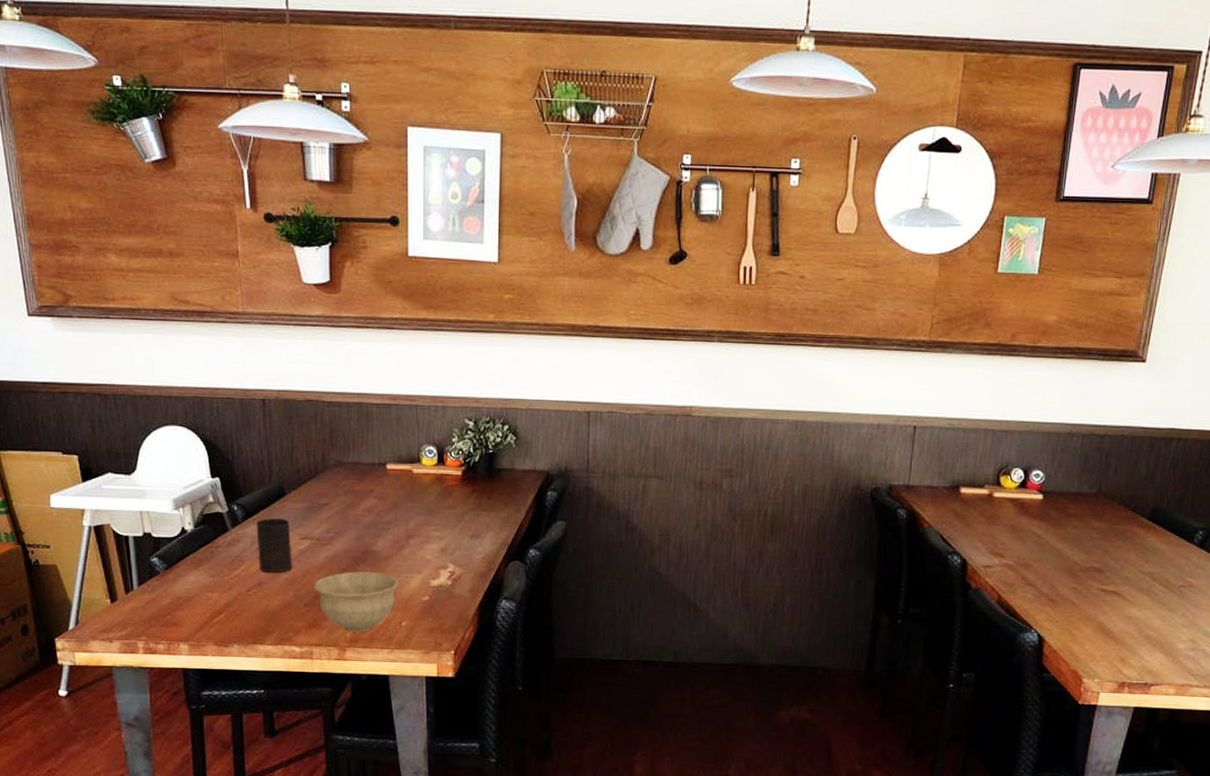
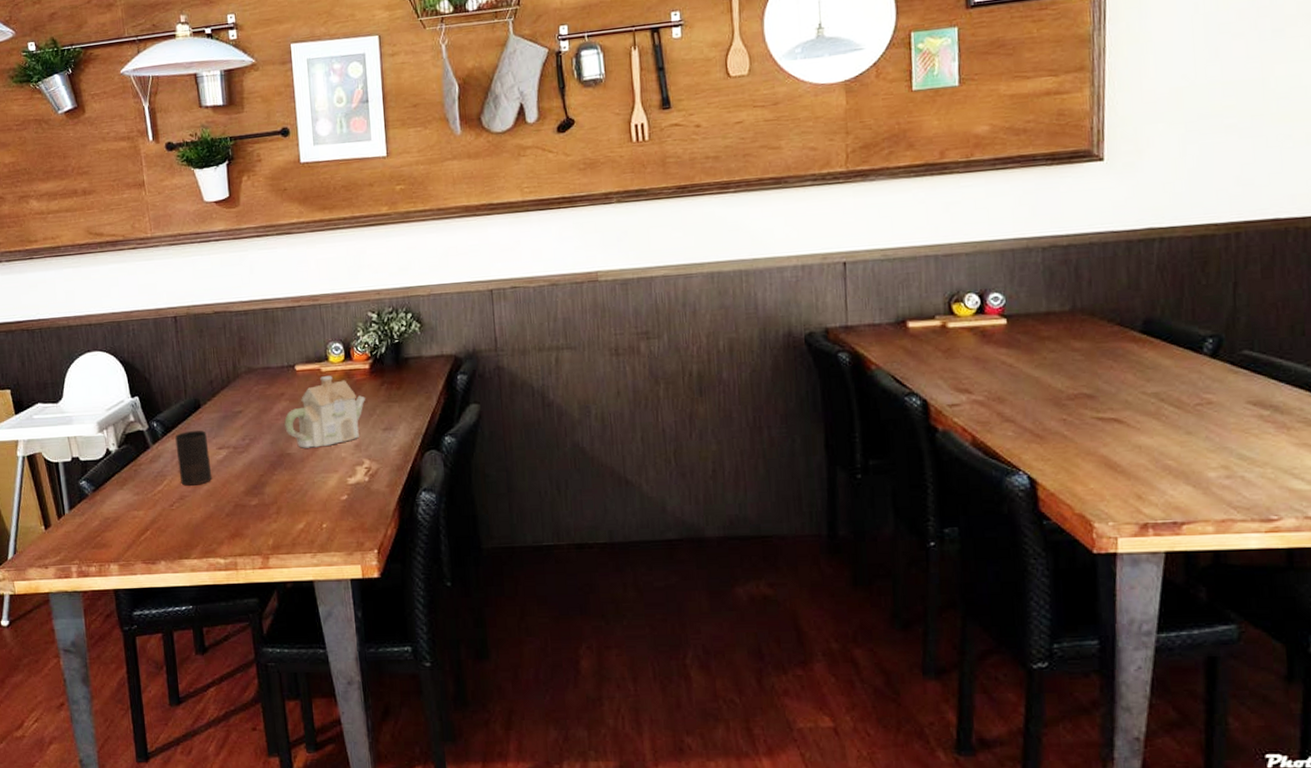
bowl: present [314,571,399,632] -> none [233,475,316,539]
teapot: none [371,478,455,548] -> present [284,376,365,448]

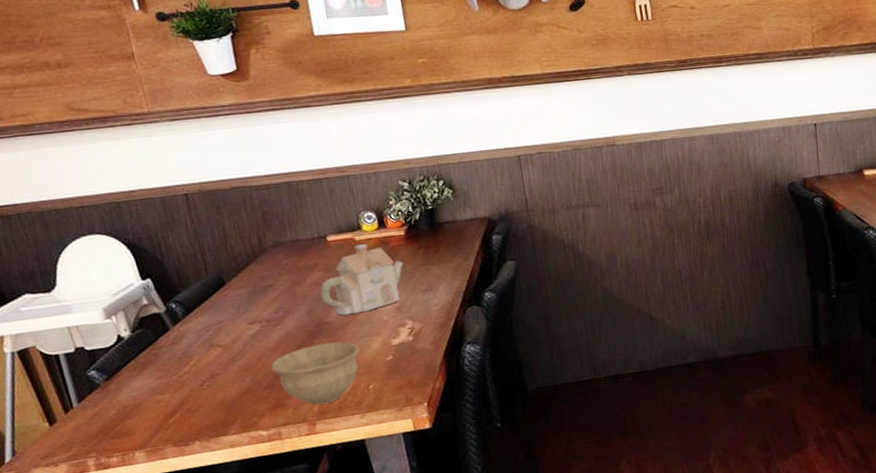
cup: present [175,430,212,486] -> none [198,307,245,364]
bowl: none [233,475,316,539] -> present [271,341,359,405]

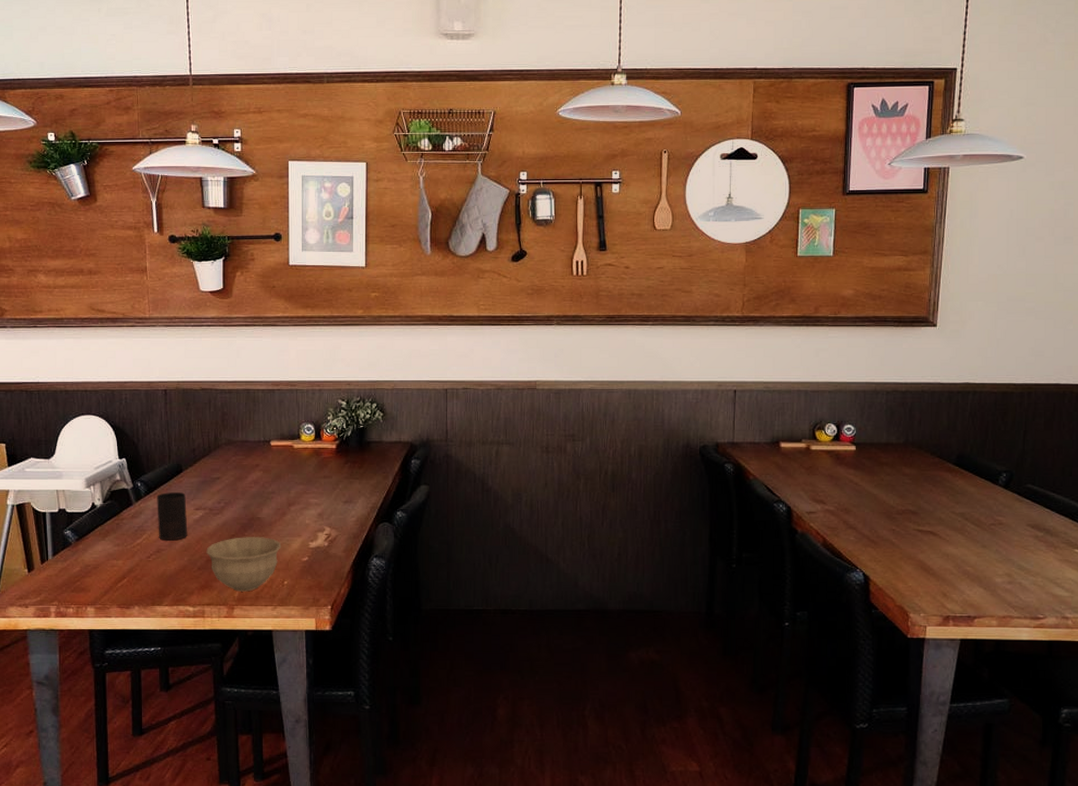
cup: none [198,307,245,364] -> present [157,492,188,541]
teapot: present [320,244,403,316] -> none [257,452,330,514]

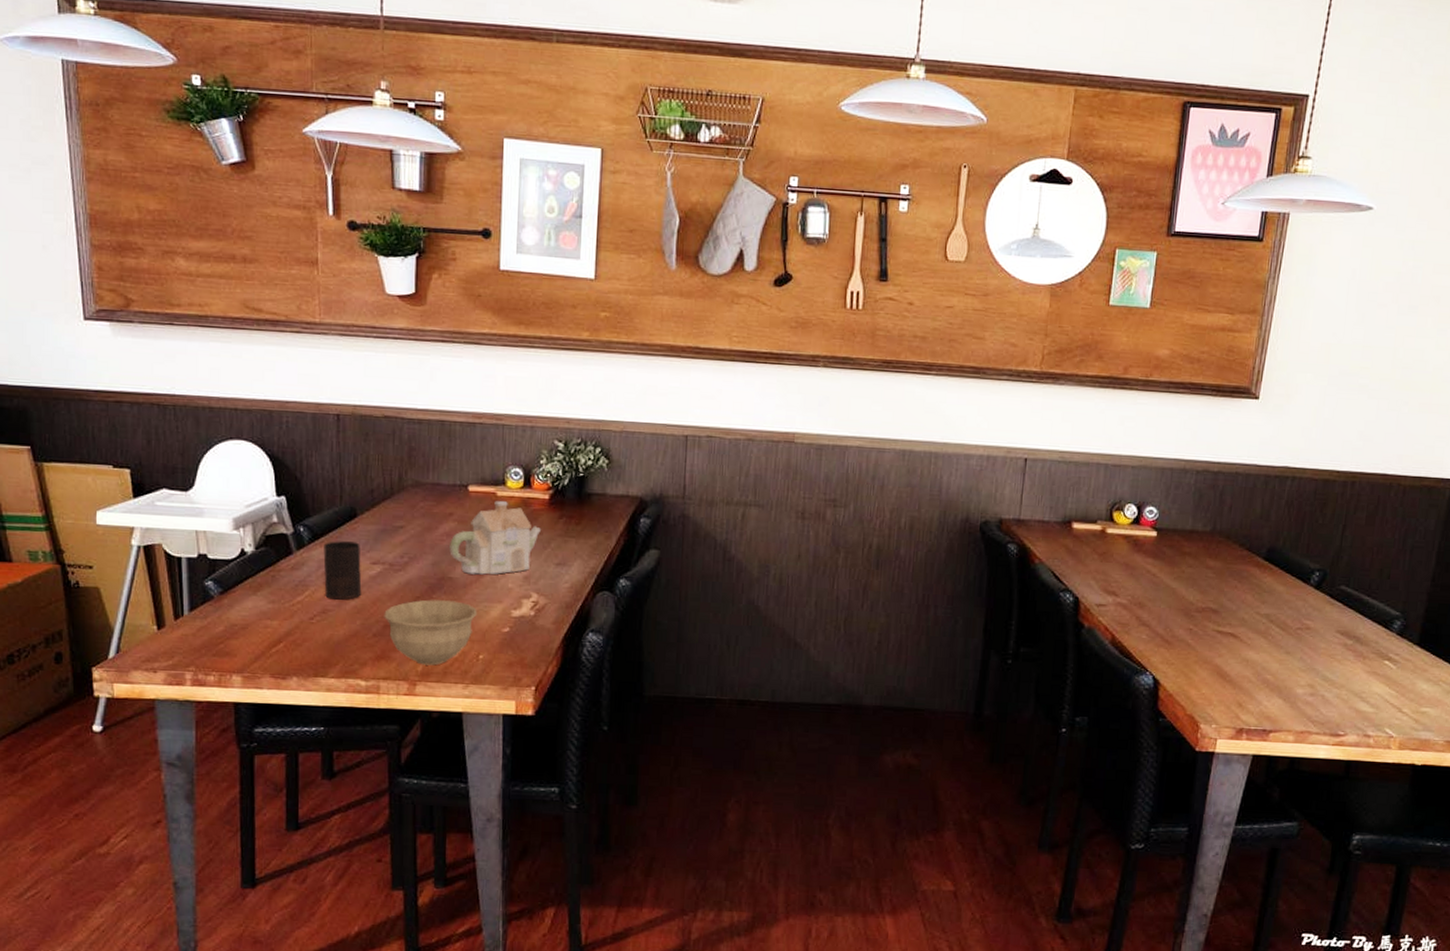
teapot: none [257,452,330,514] -> present [449,501,541,575]

